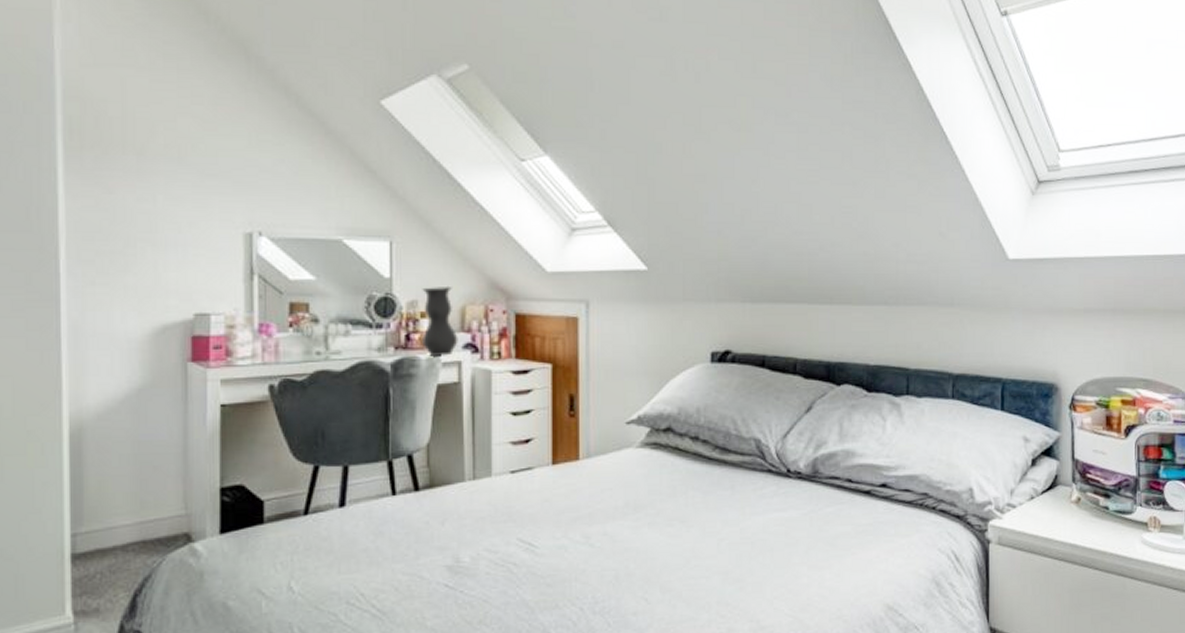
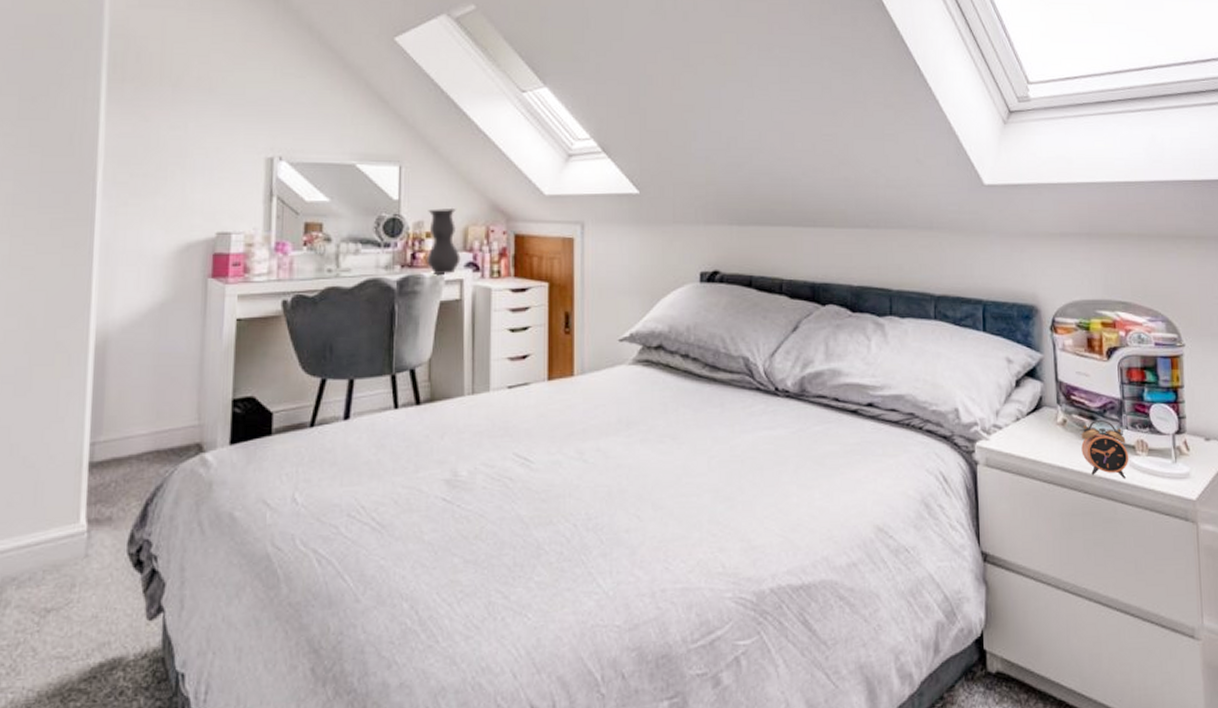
alarm clock: none [1094,497,1141,556] -> present [1081,419,1129,479]

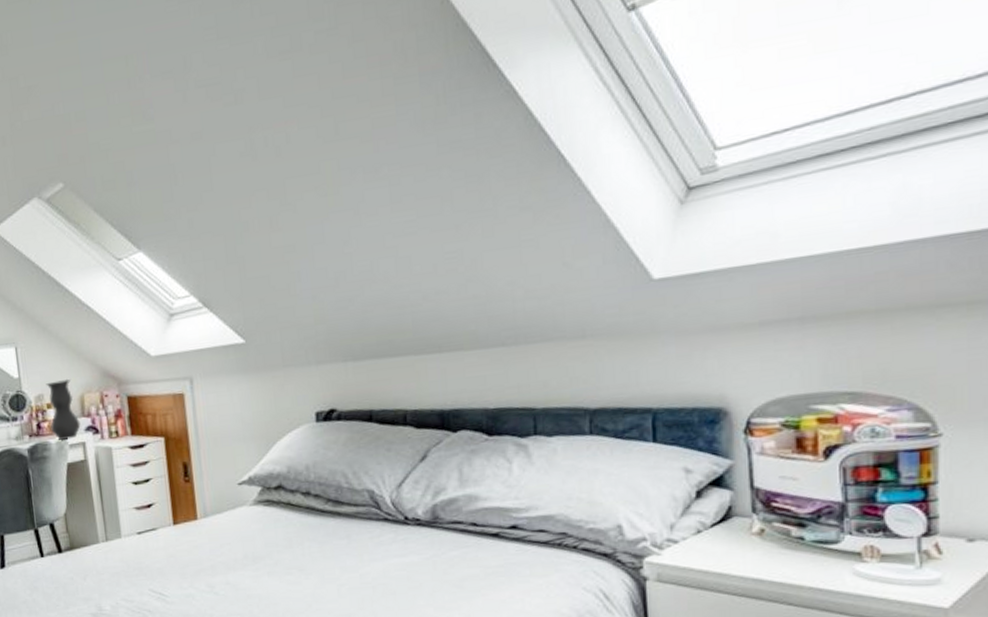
alarm clock: present [1081,419,1129,479] -> none [784,526,853,589]

